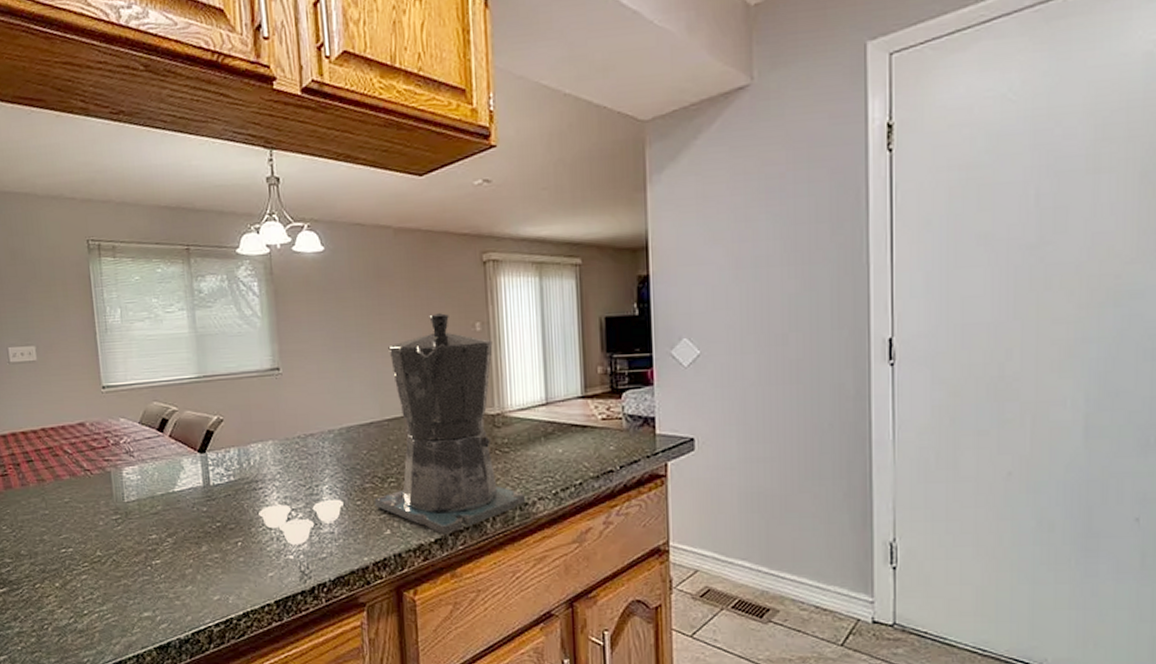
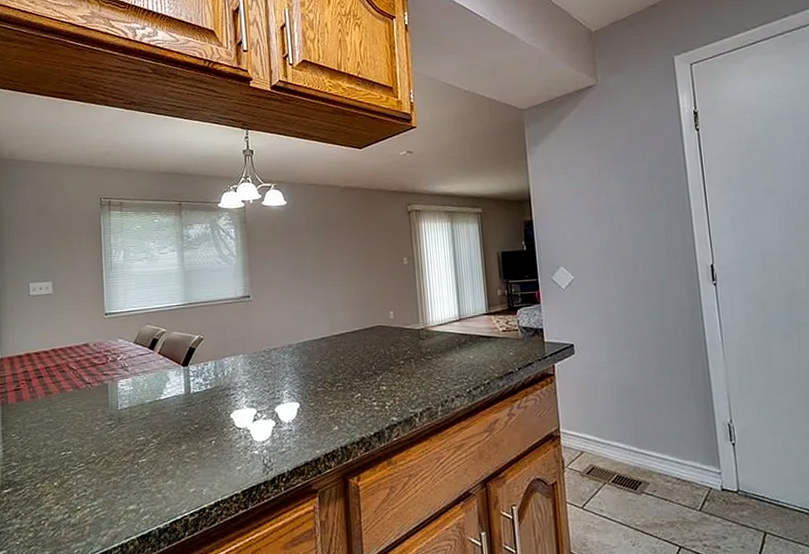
coffee maker: present [374,313,526,535] -> none [324,251,446,429]

